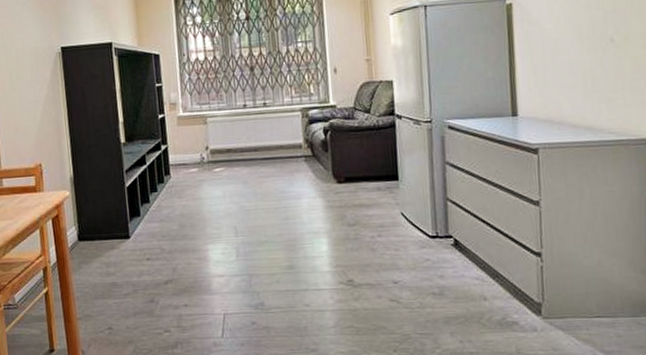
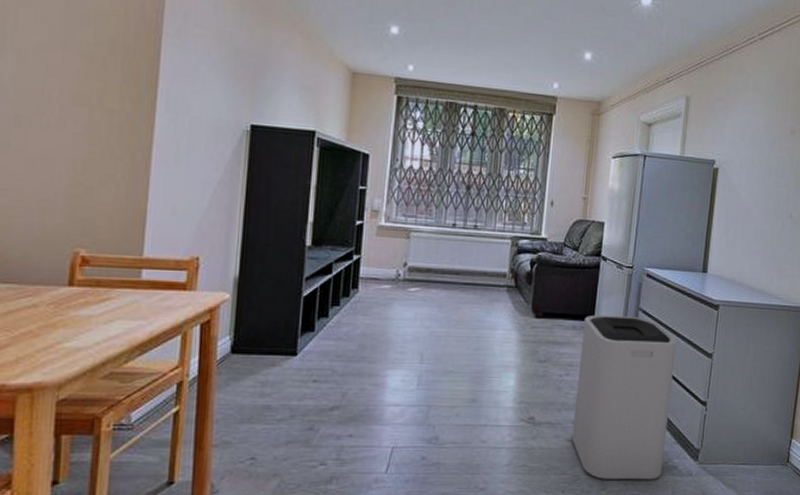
trash can: none [388,170,501,338] -> present [571,314,676,480]

